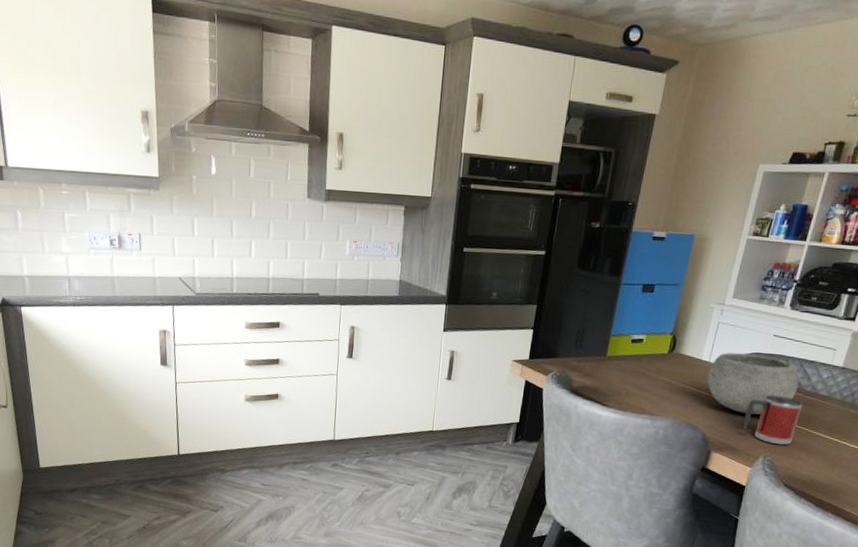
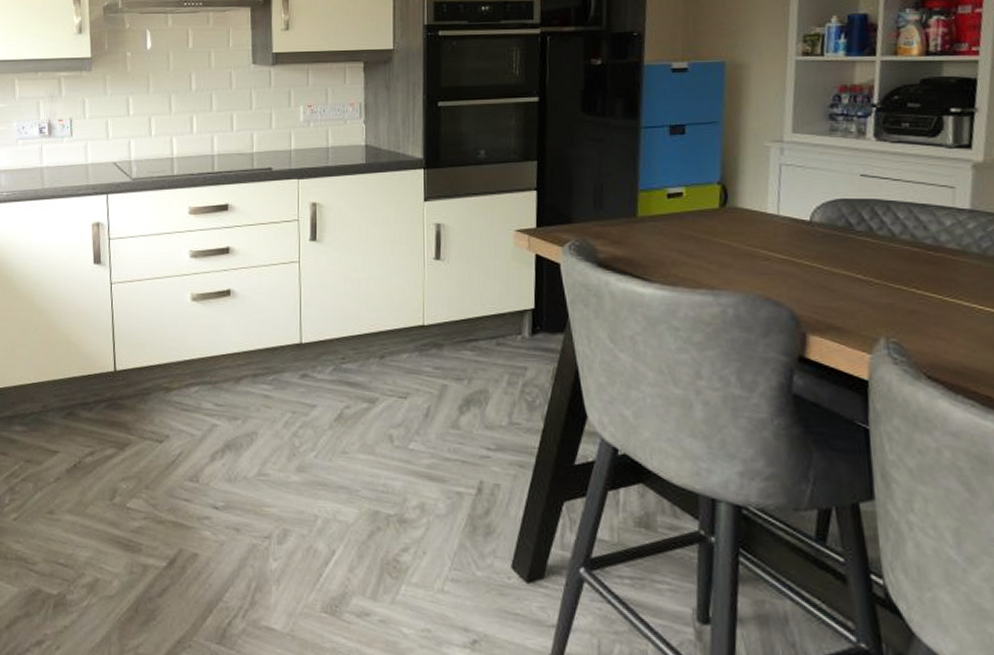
bowl: present [707,352,800,415] -> none [779,200,913,280]
mug: present [743,395,806,445] -> none [844,253,929,321]

